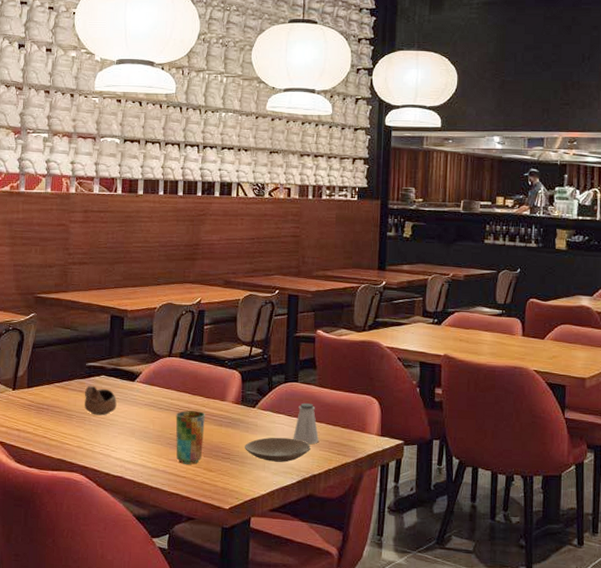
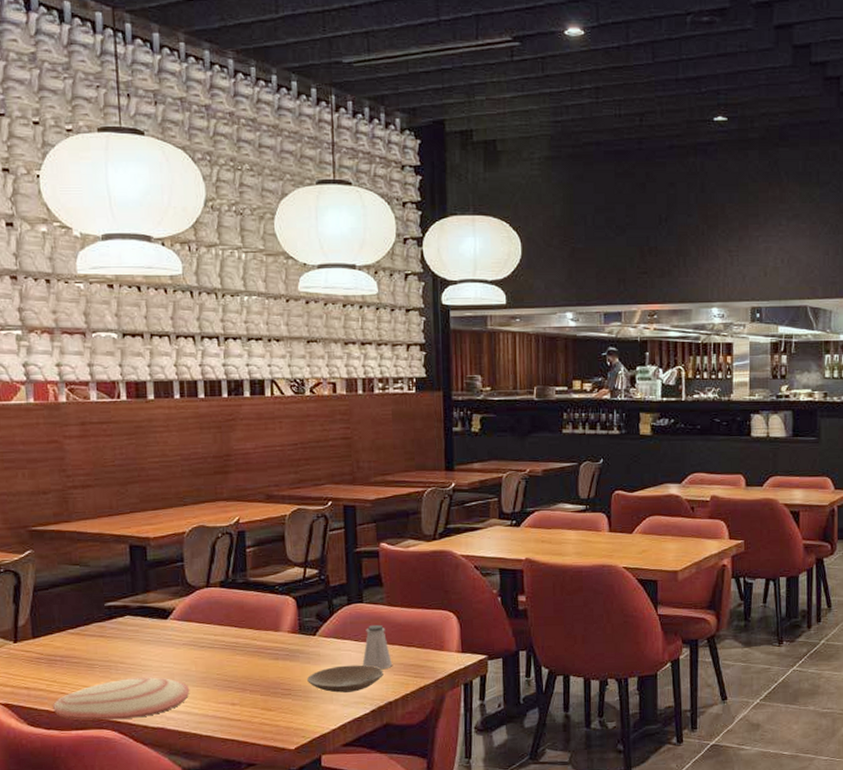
plate: none [36,429,147,466] -> present [52,677,190,721]
cup: present [84,385,117,416] -> none [107,628,149,662]
cup: present [175,410,205,465] -> none [222,645,258,706]

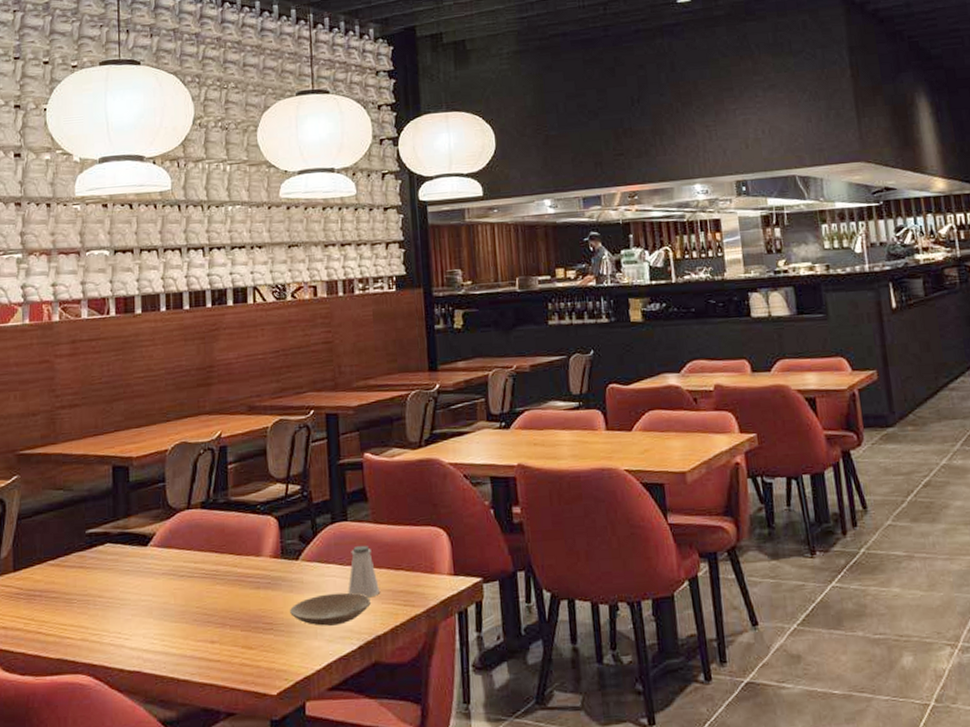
plate: present [52,677,190,721] -> none [28,612,168,664]

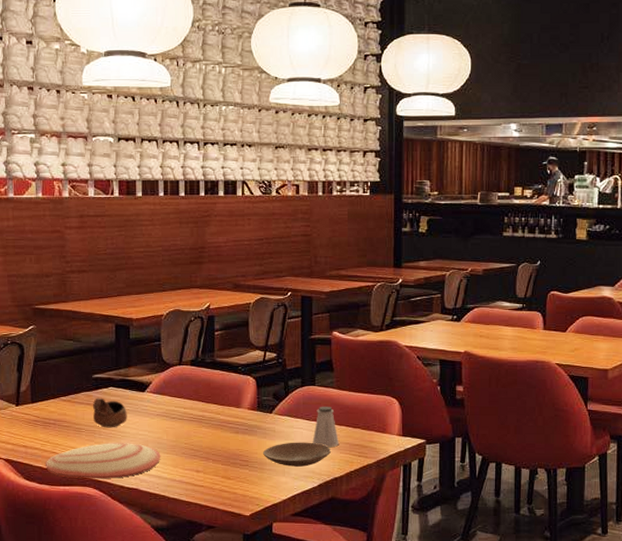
plate: none [28,612,168,664] -> present [45,442,161,479]
cup: none [86,558,127,596] -> present [93,397,127,428]

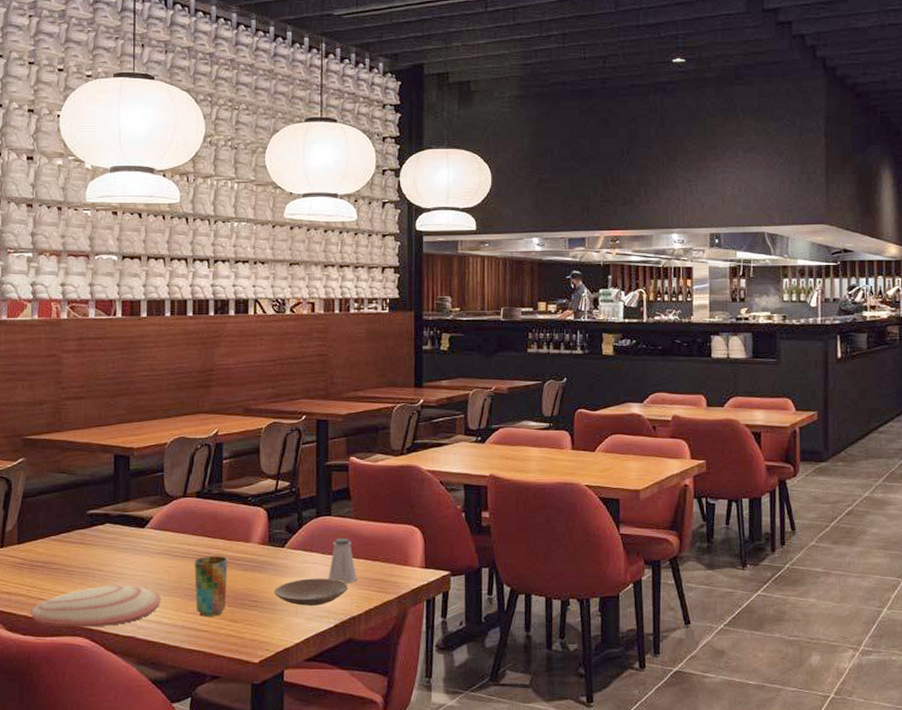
cup: present [93,397,127,428] -> none [87,536,125,569]
cup: none [190,419,221,473] -> present [194,556,228,617]

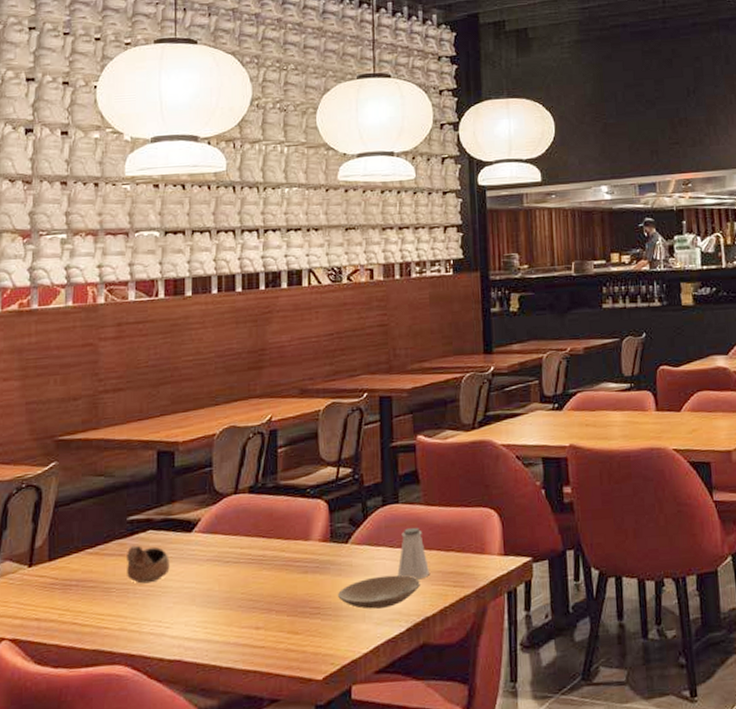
plate: present [30,584,161,628] -> none [62,600,212,655]
cup: none [87,536,125,569] -> present [127,545,170,584]
cup: present [194,556,228,617] -> none [247,558,286,630]

